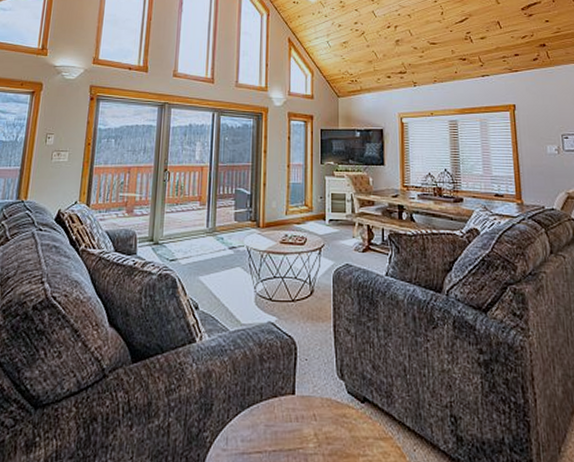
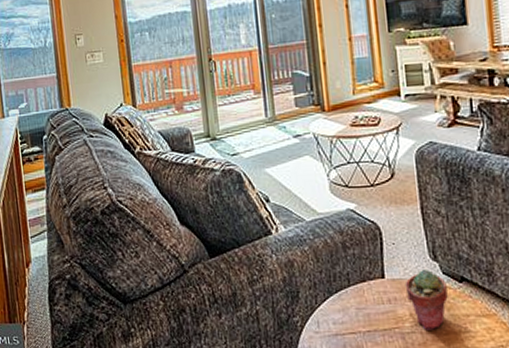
potted succulent: none [313,388,350,452] -> present [405,270,448,330]

